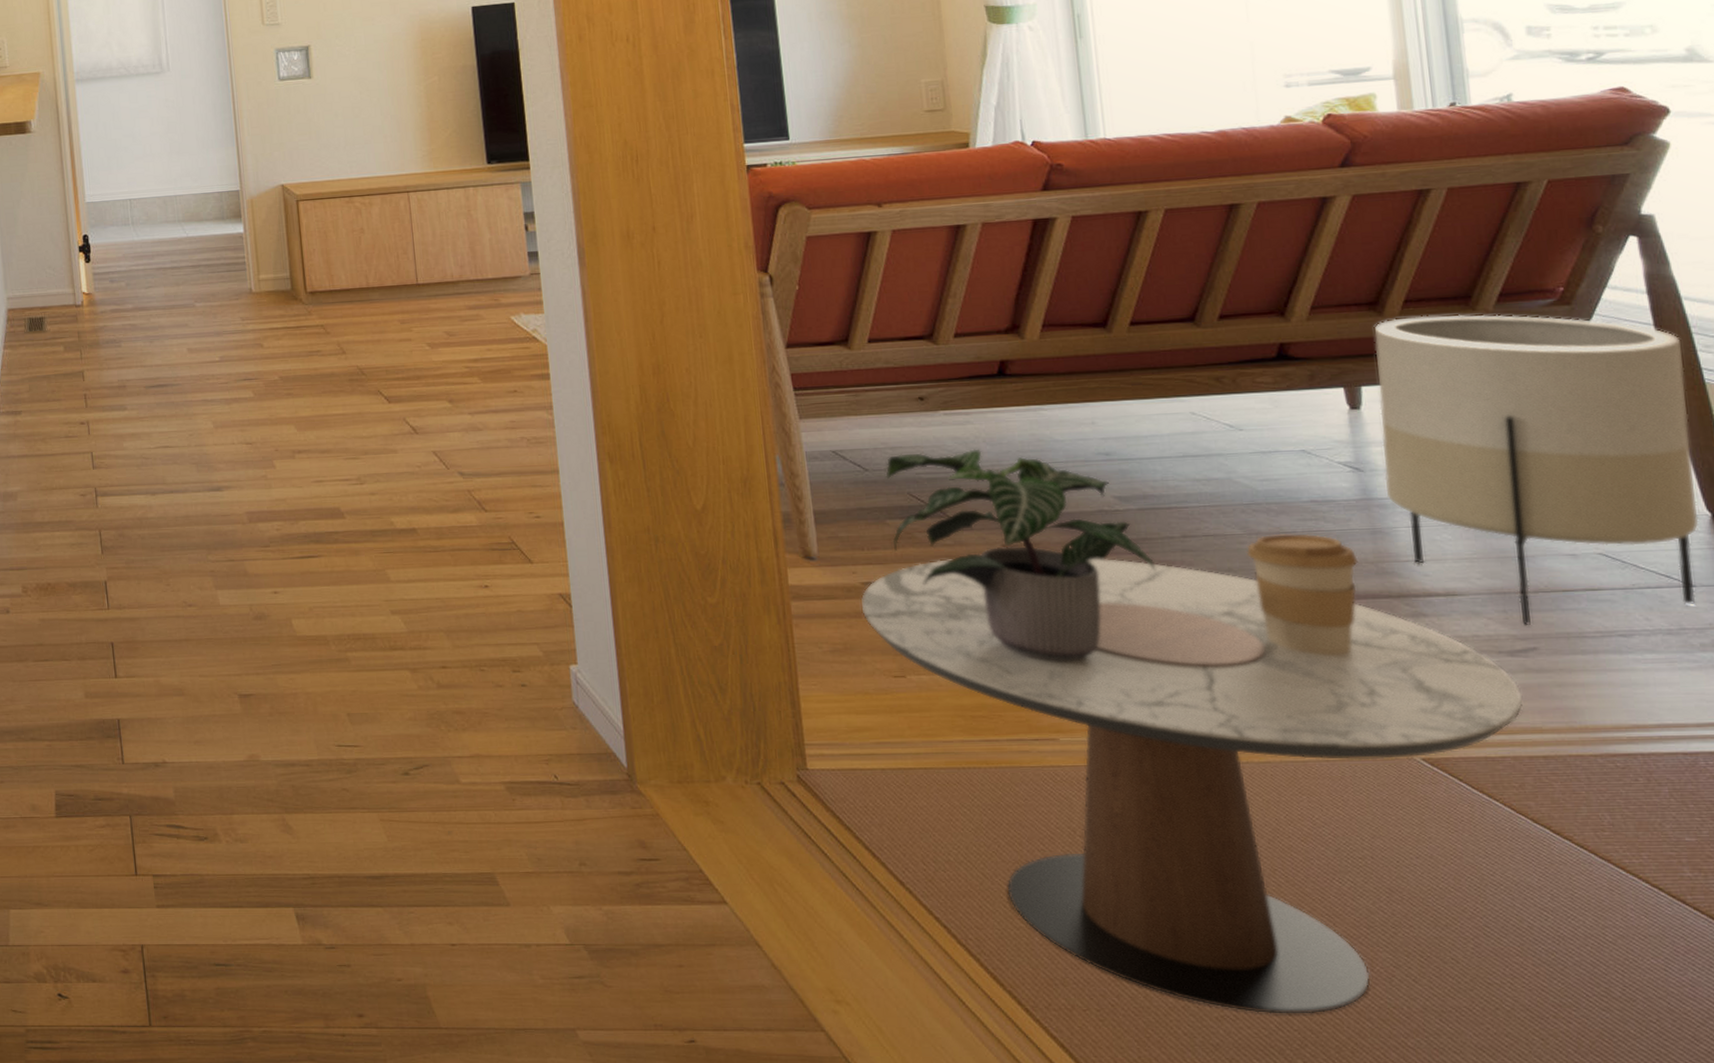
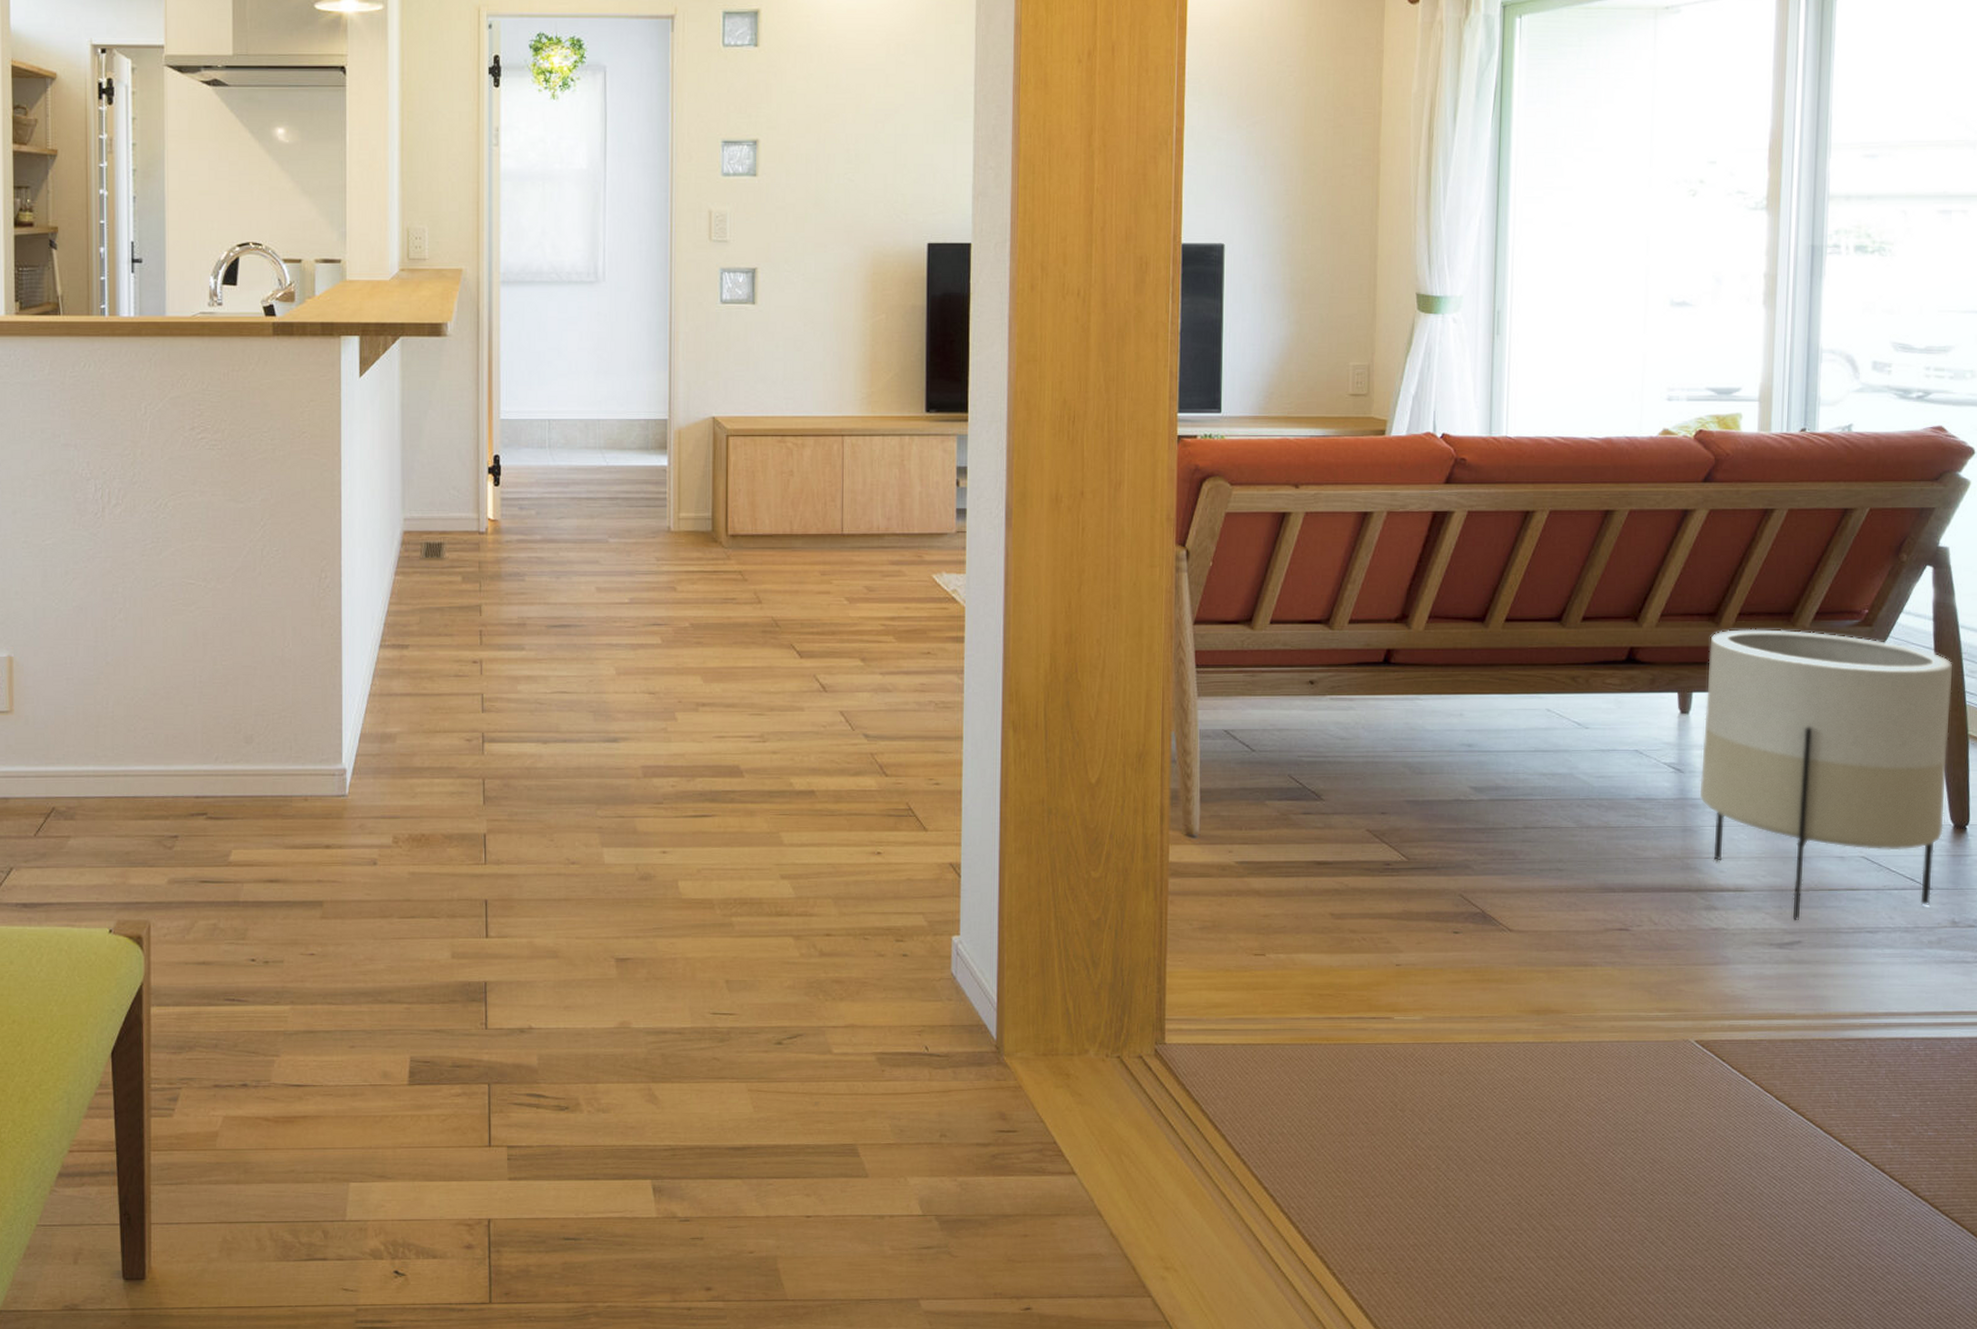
side table: present [861,558,1524,1014] -> none [1233,841,1784,1275]
potted plant: present [886,449,1156,661] -> none [1269,734,1498,943]
coffee cup: present [1246,533,1358,656] -> none [1576,829,1668,944]

